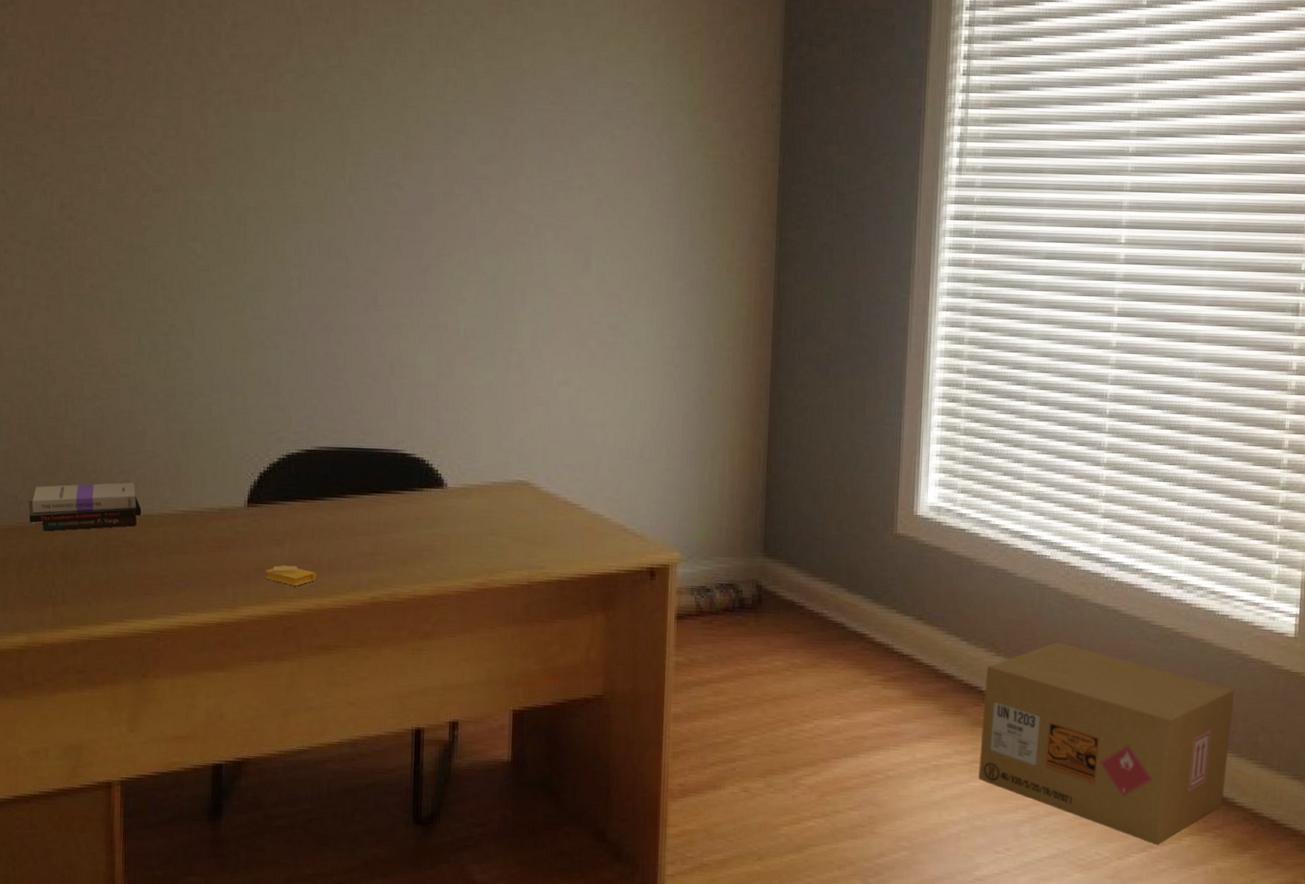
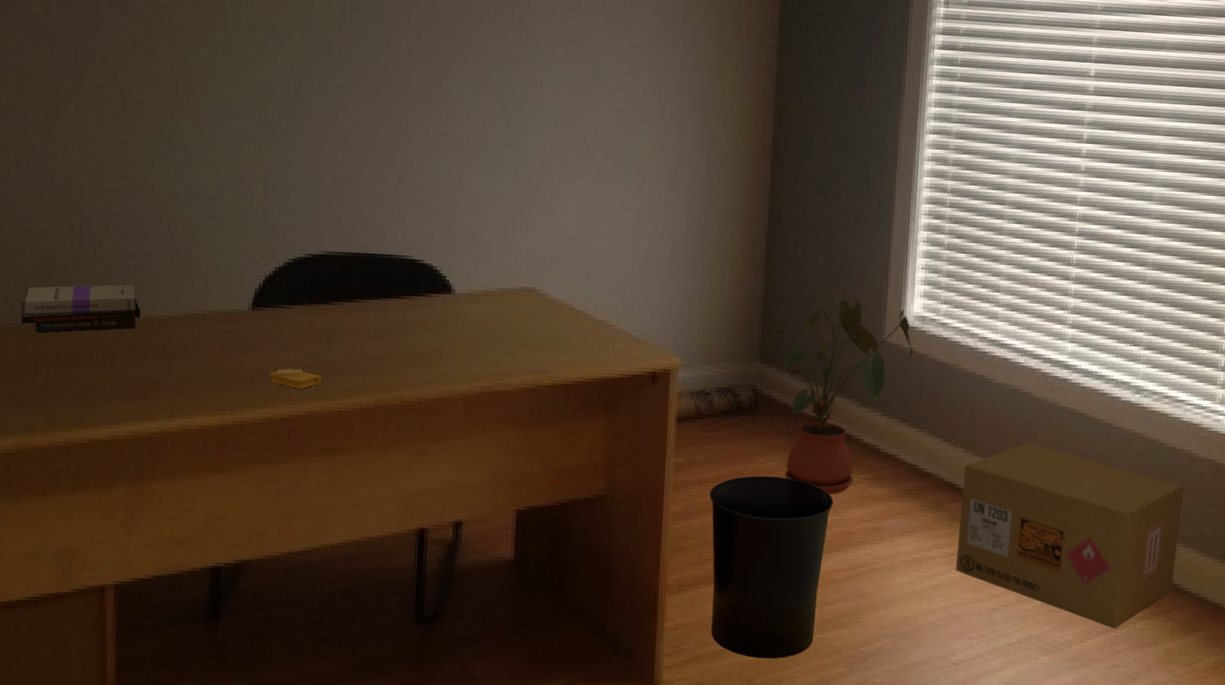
waste bin: none [712,676,844,870] -> present [709,476,833,659]
house plant: none [765,489,928,697] -> present [762,299,913,495]

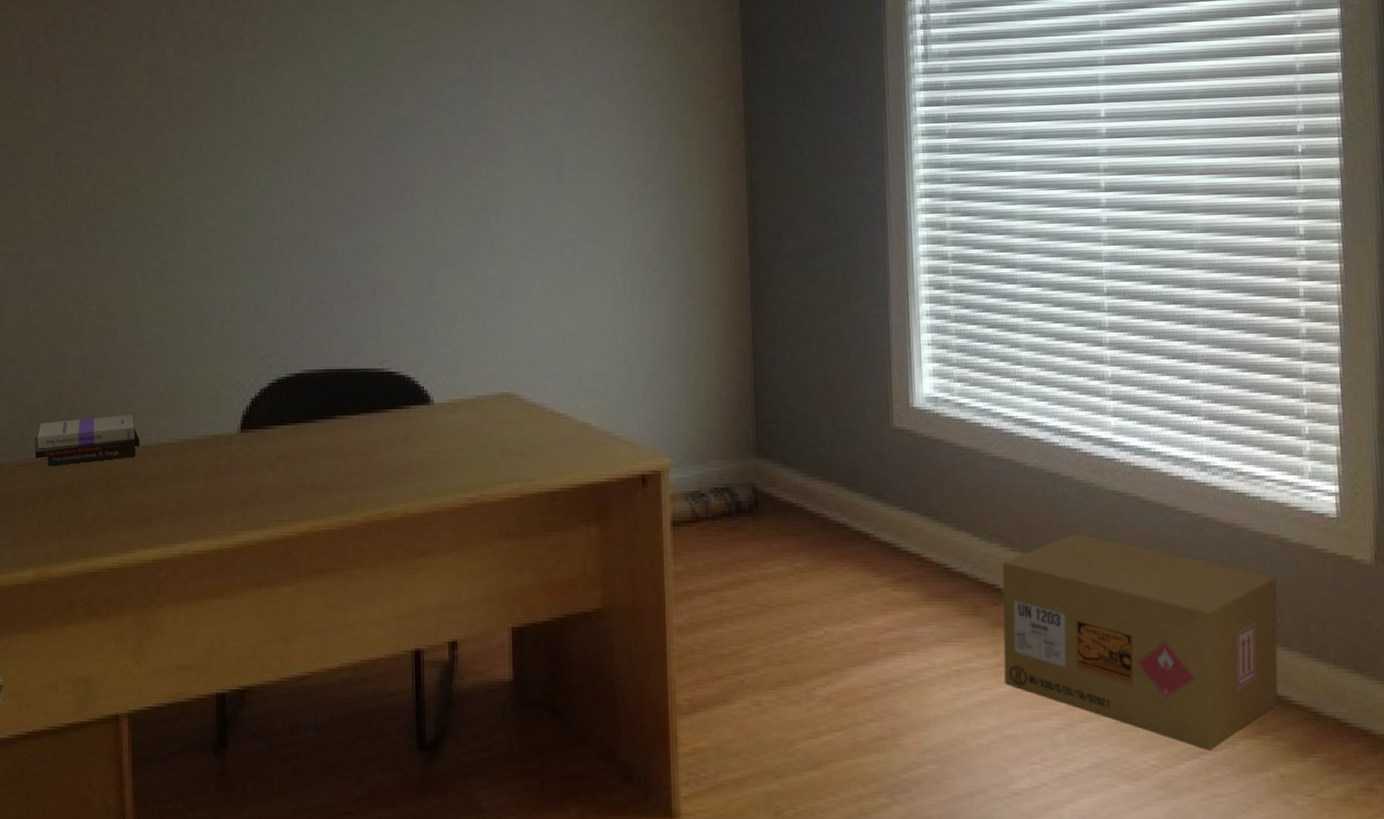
sticky notes: present [268,368,322,389] -> none [259,488,311,510]
waste bin: present [709,476,833,659] -> none [715,583,854,788]
house plant: present [762,299,913,495] -> none [757,384,928,601]

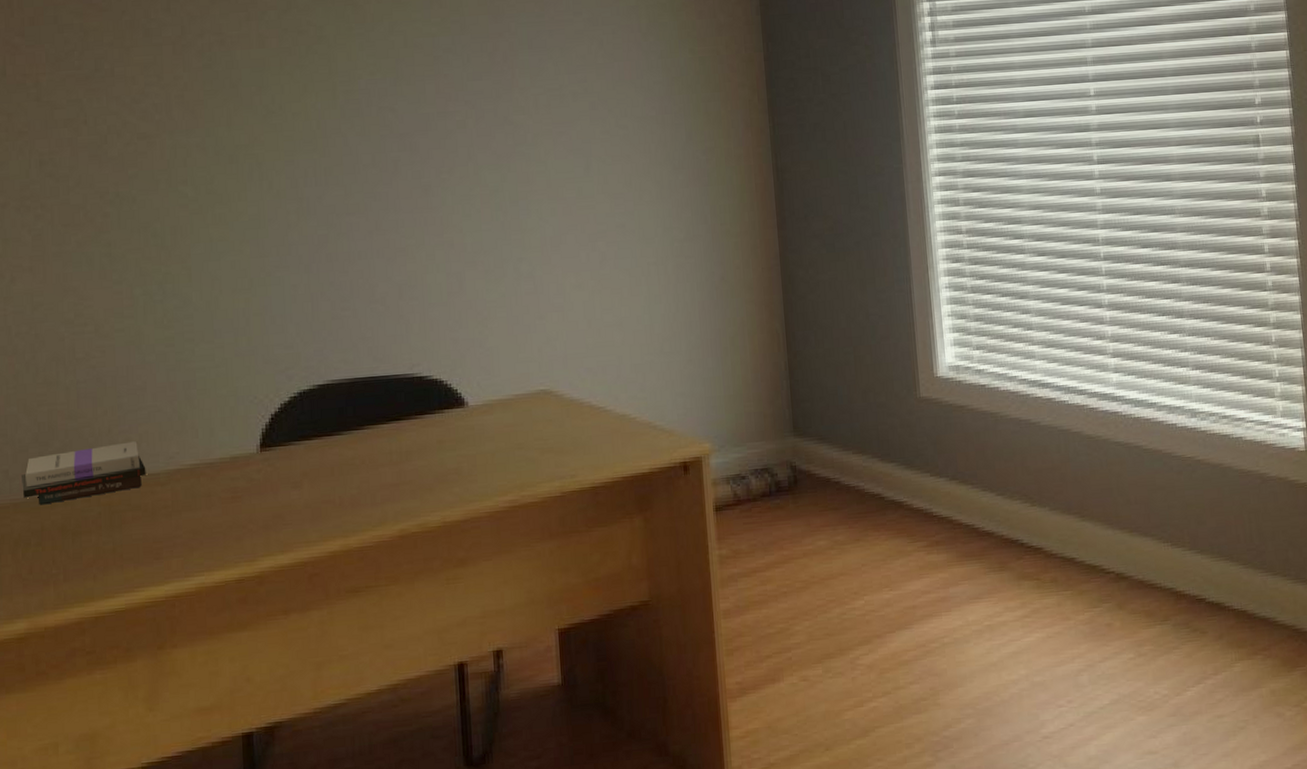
cardboard box: present [1002,534,1278,750] -> none [1024,484,1266,675]

